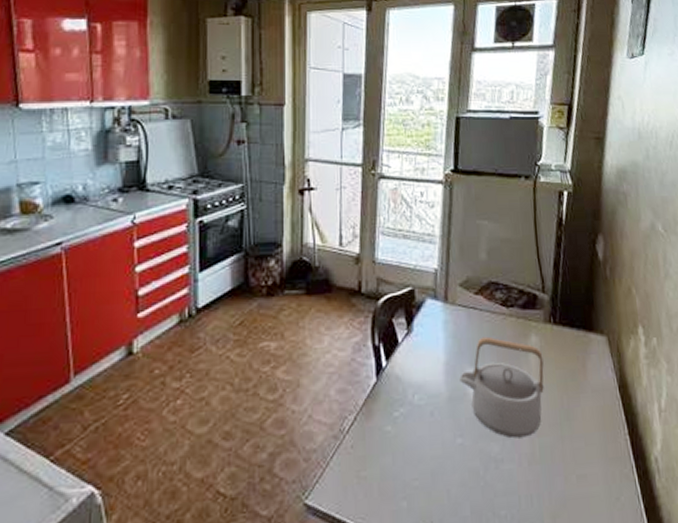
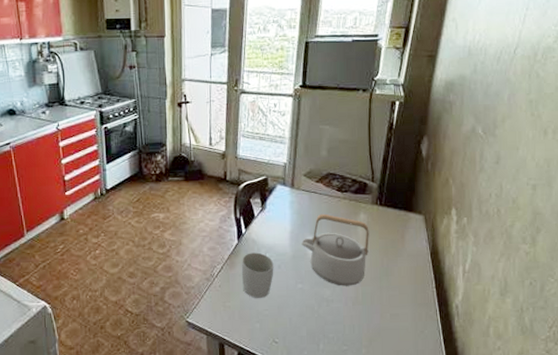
mug: none [381,394,425,462] -> present [241,252,274,298]

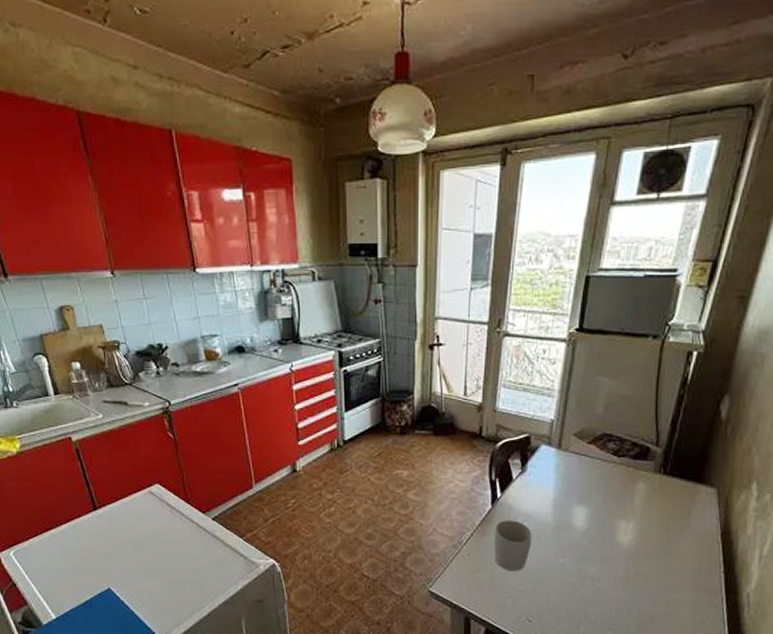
teapot: present [301,213,369,286] -> none [566,480,648,564]

